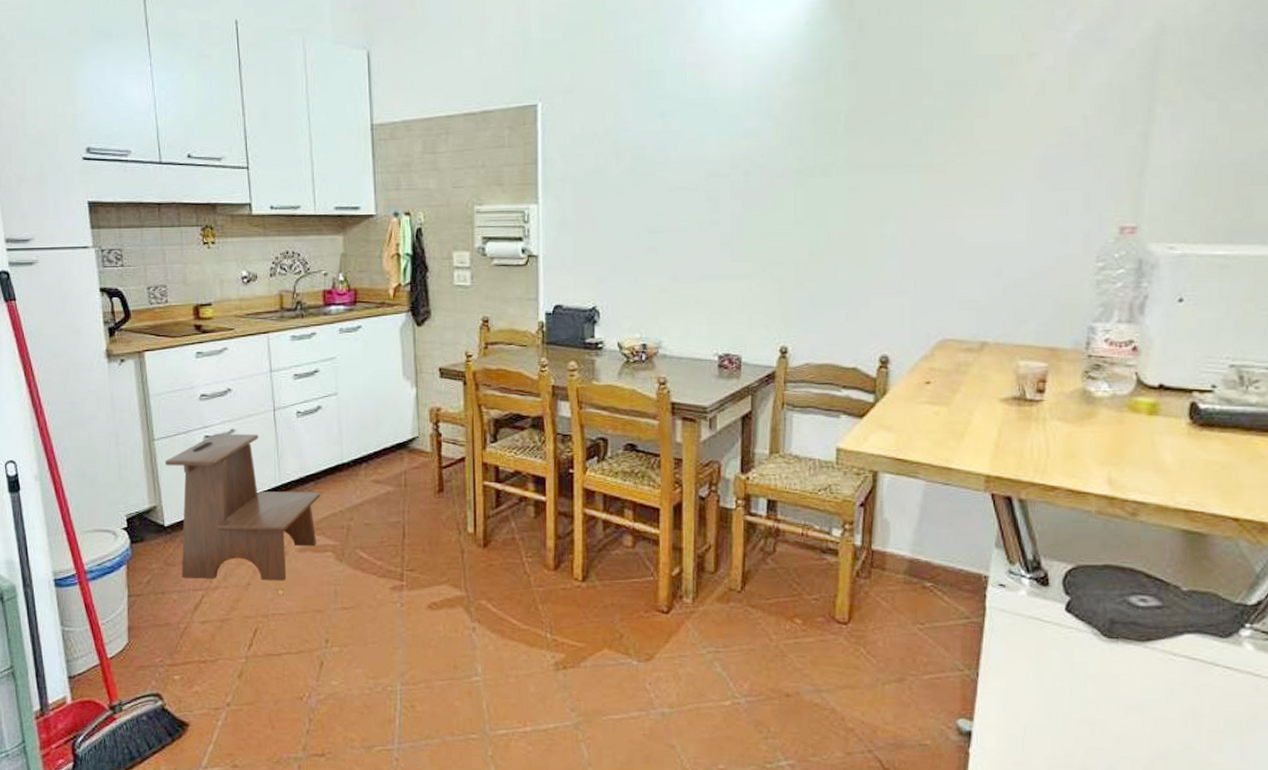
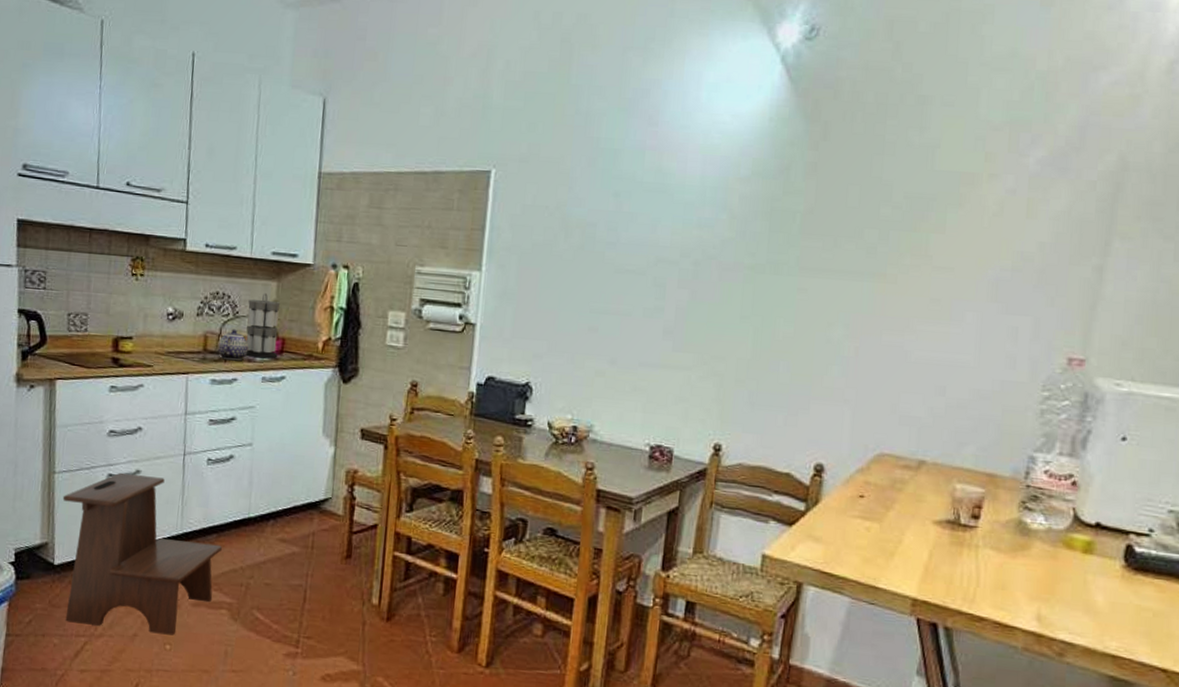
teapot: none [293,285,323,316] -> present [217,329,249,361]
spice rack: none [318,246,352,311] -> present [245,292,281,359]

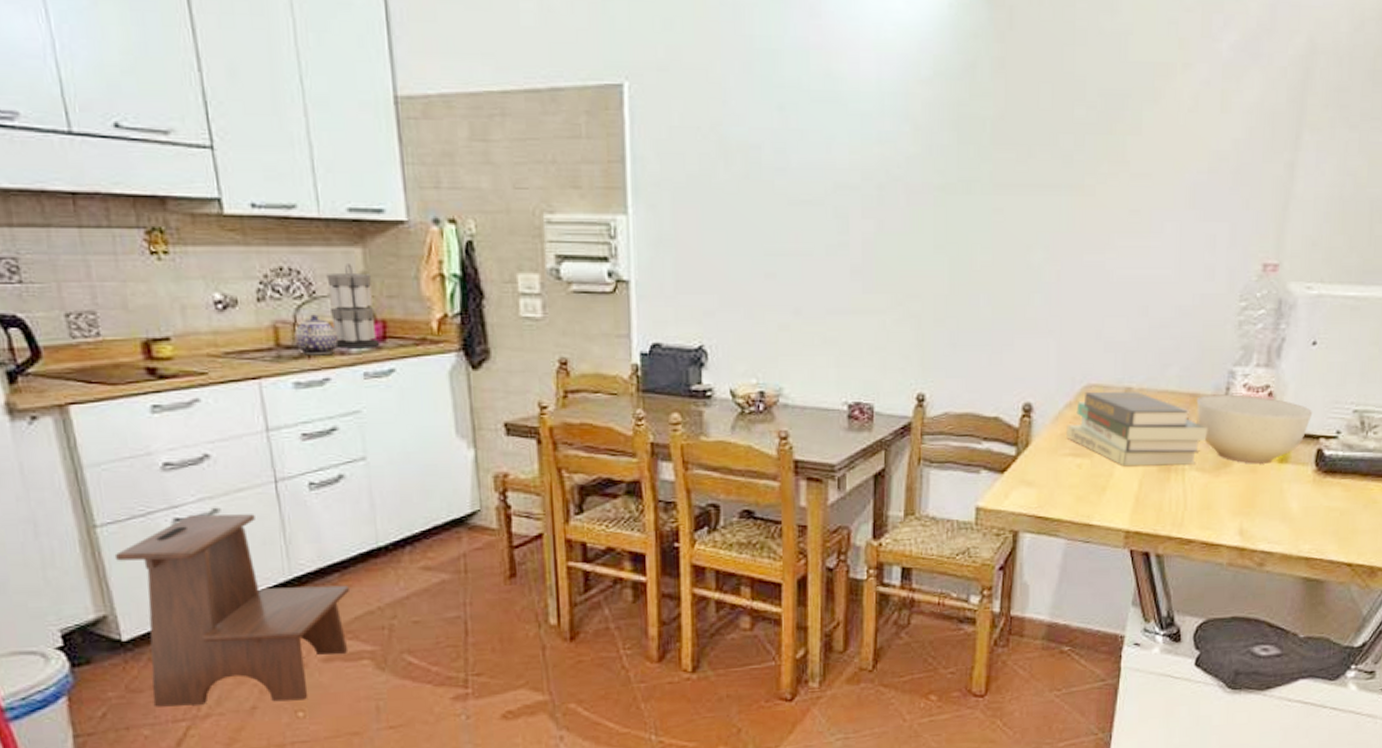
books: none [856,459,1005,543] -> present [1066,391,1208,467]
bowl: none [992,476,1122,552] -> present [1196,394,1313,464]

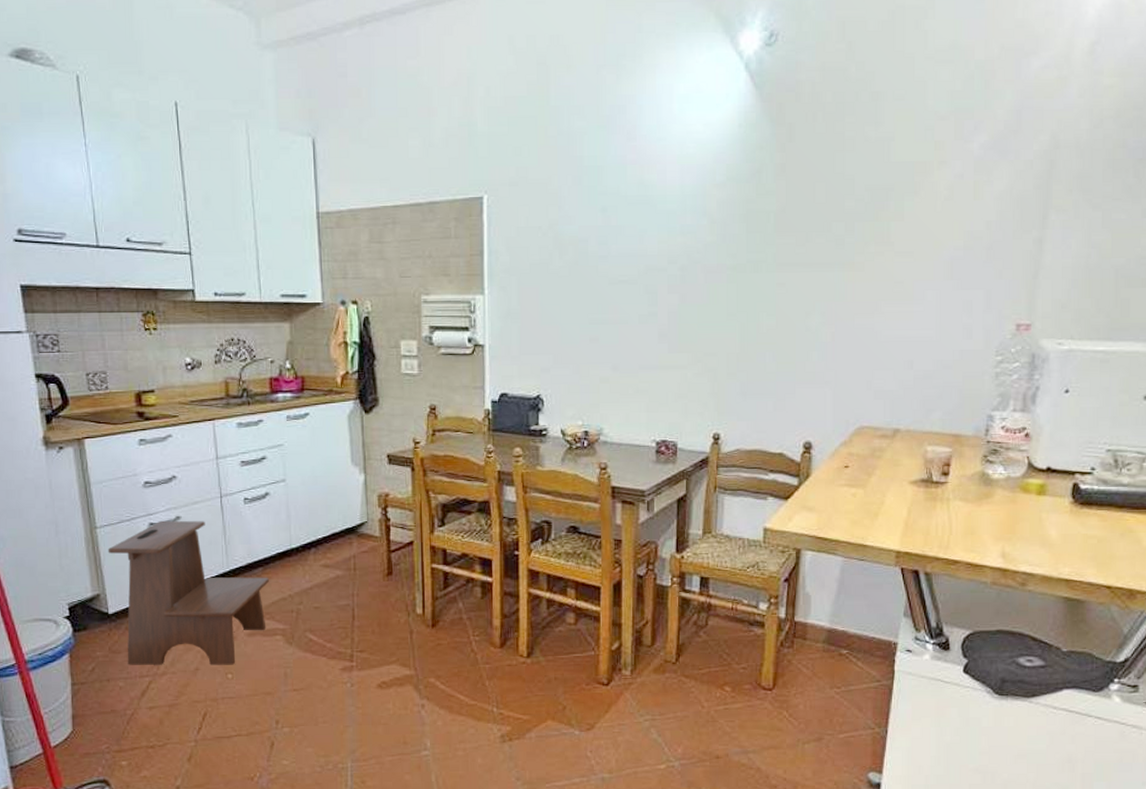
teapot: present [294,314,339,356] -> none [239,372,270,403]
spice rack: present [326,262,380,349] -> none [264,334,299,398]
books: present [1066,391,1208,467] -> none [842,432,970,496]
bowl: present [1196,394,1313,464] -> none [958,435,1068,496]

